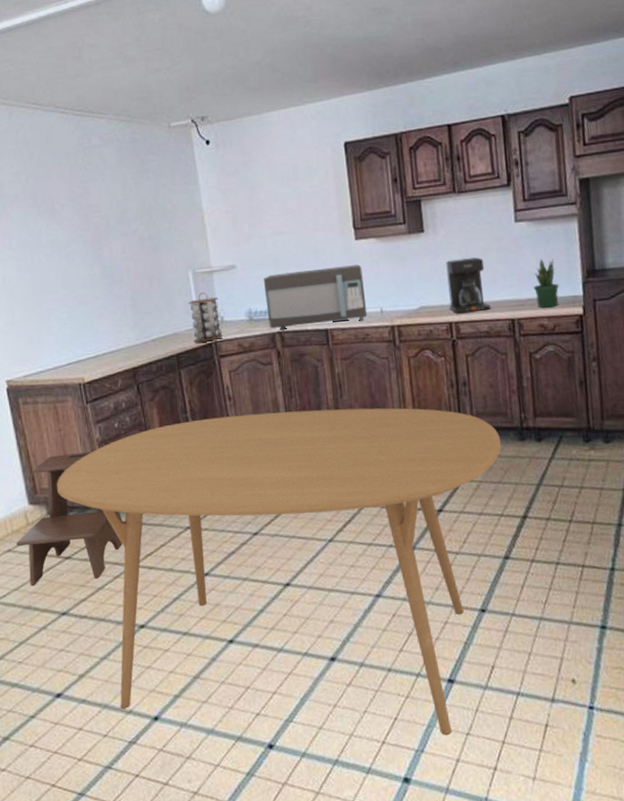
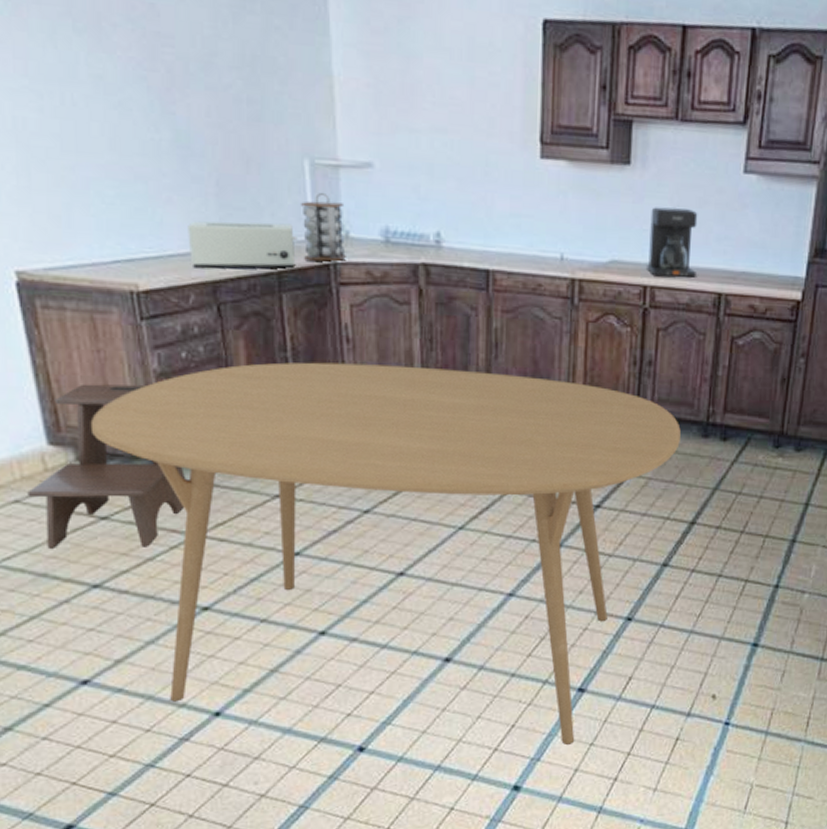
toaster: none [114,318,188,361] -> present [188,221,298,270]
microwave: present [263,264,368,331] -> none [409,185,544,268]
planter: present [534,258,560,308] -> none [750,225,781,287]

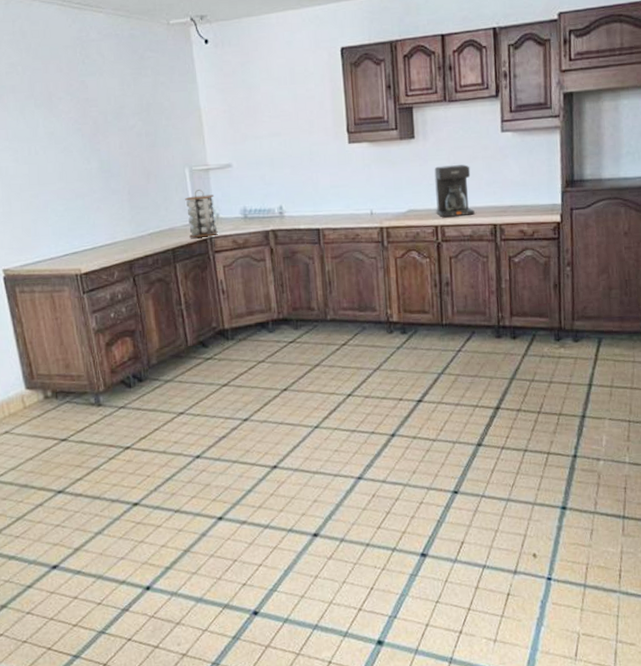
step stool: present [27,384,185,548] -> none [13,340,118,466]
dining table: present [90,362,681,744] -> none [53,304,479,603]
toaster: present [188,221,298,270] -> none [111,214,184,253]

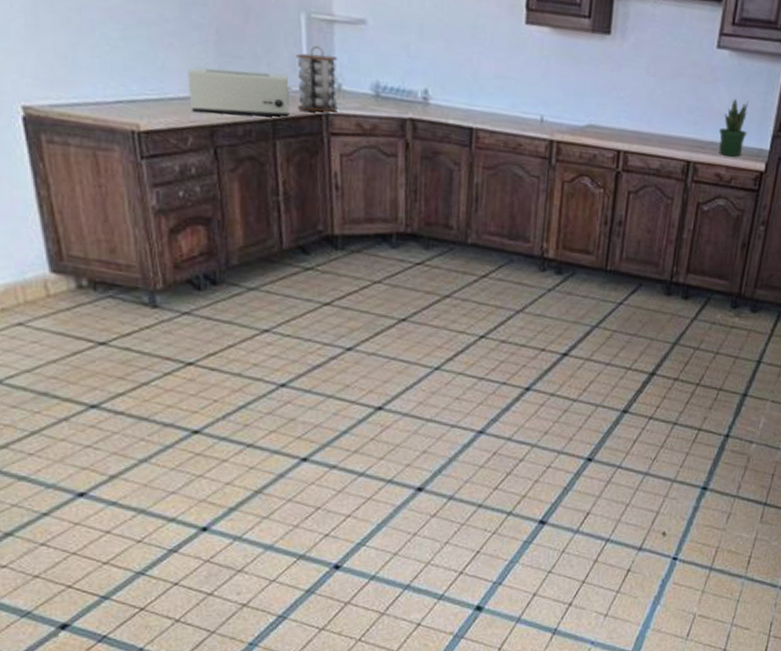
toaster: none [111,214,184,253] -> present [188,67,292,118]
coffee maker: present [434,165,475,218] -> none [621,76,672,146]
planter: none [516,168,540,215] -> present [718,99,749,157]

